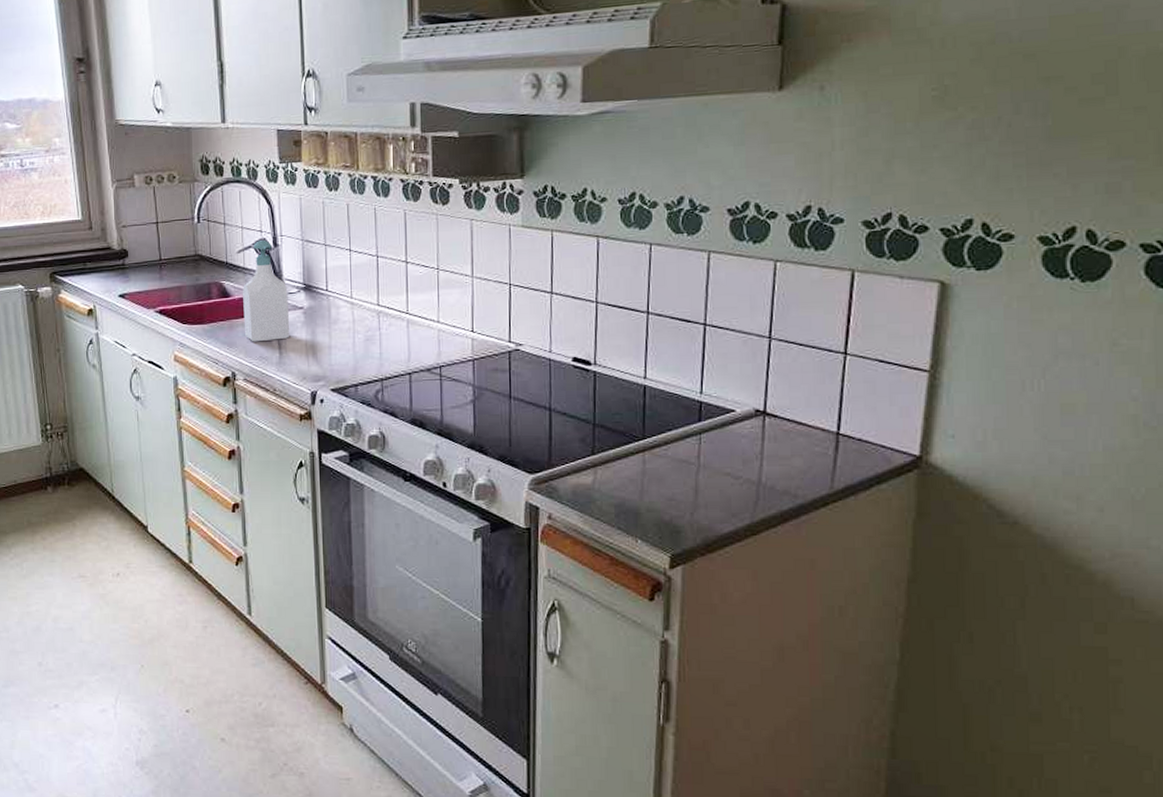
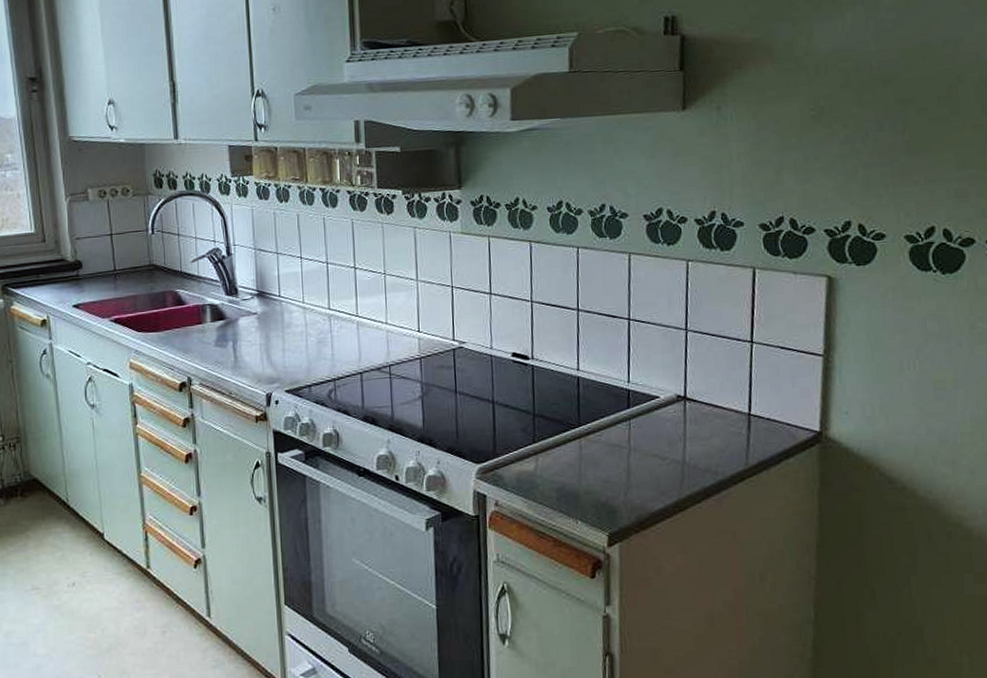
soap bottle: present [243,240,290,342] -> none [197,250,245,348]

